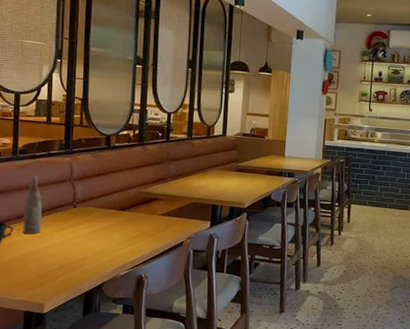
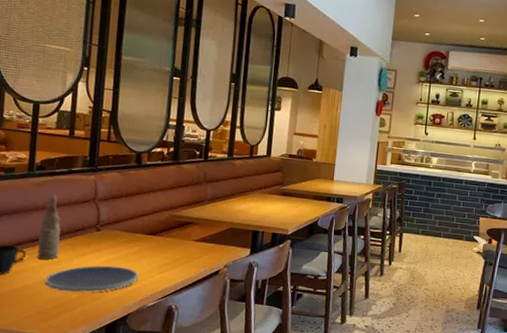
plate: none [30,238,112,264] -> present [45,265,139,293]

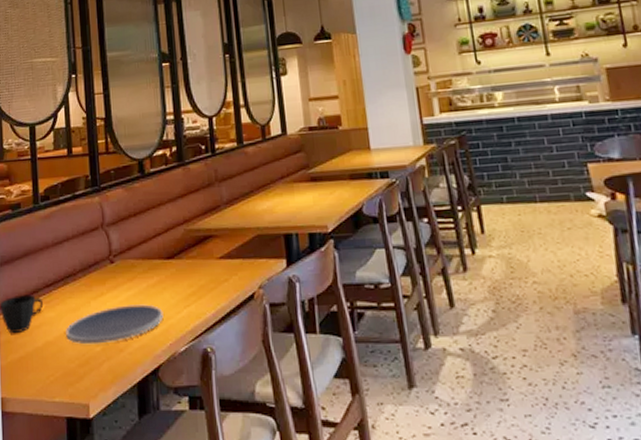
bottle: present [37,194,61,260] -> none [52,227,75,307]

